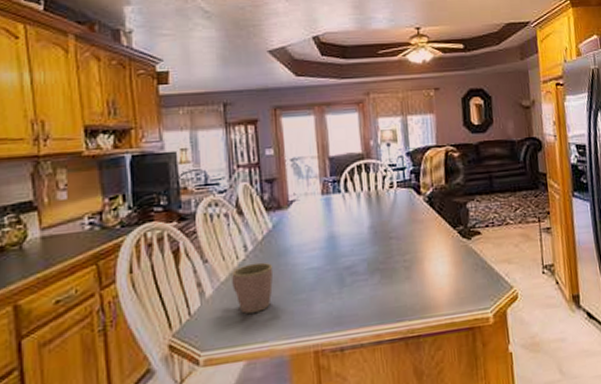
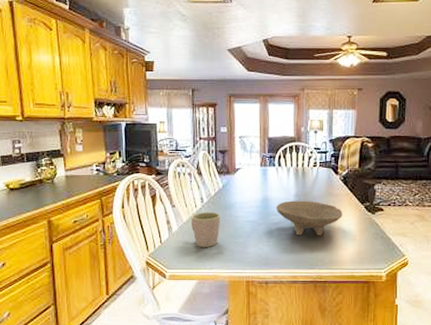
bowl: none [346,232,432,280] -> present [275,200,342,236]

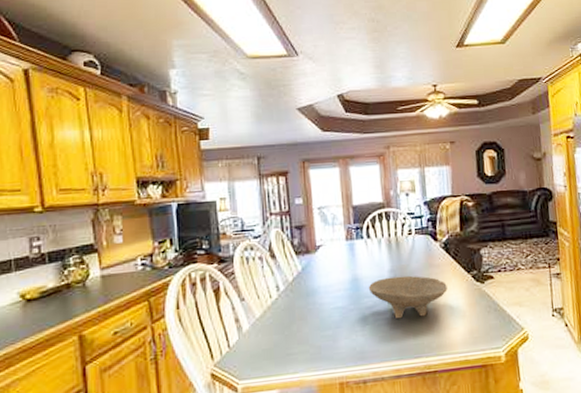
mug: present [191,212,221,247] -> none [266,301,303,347]

